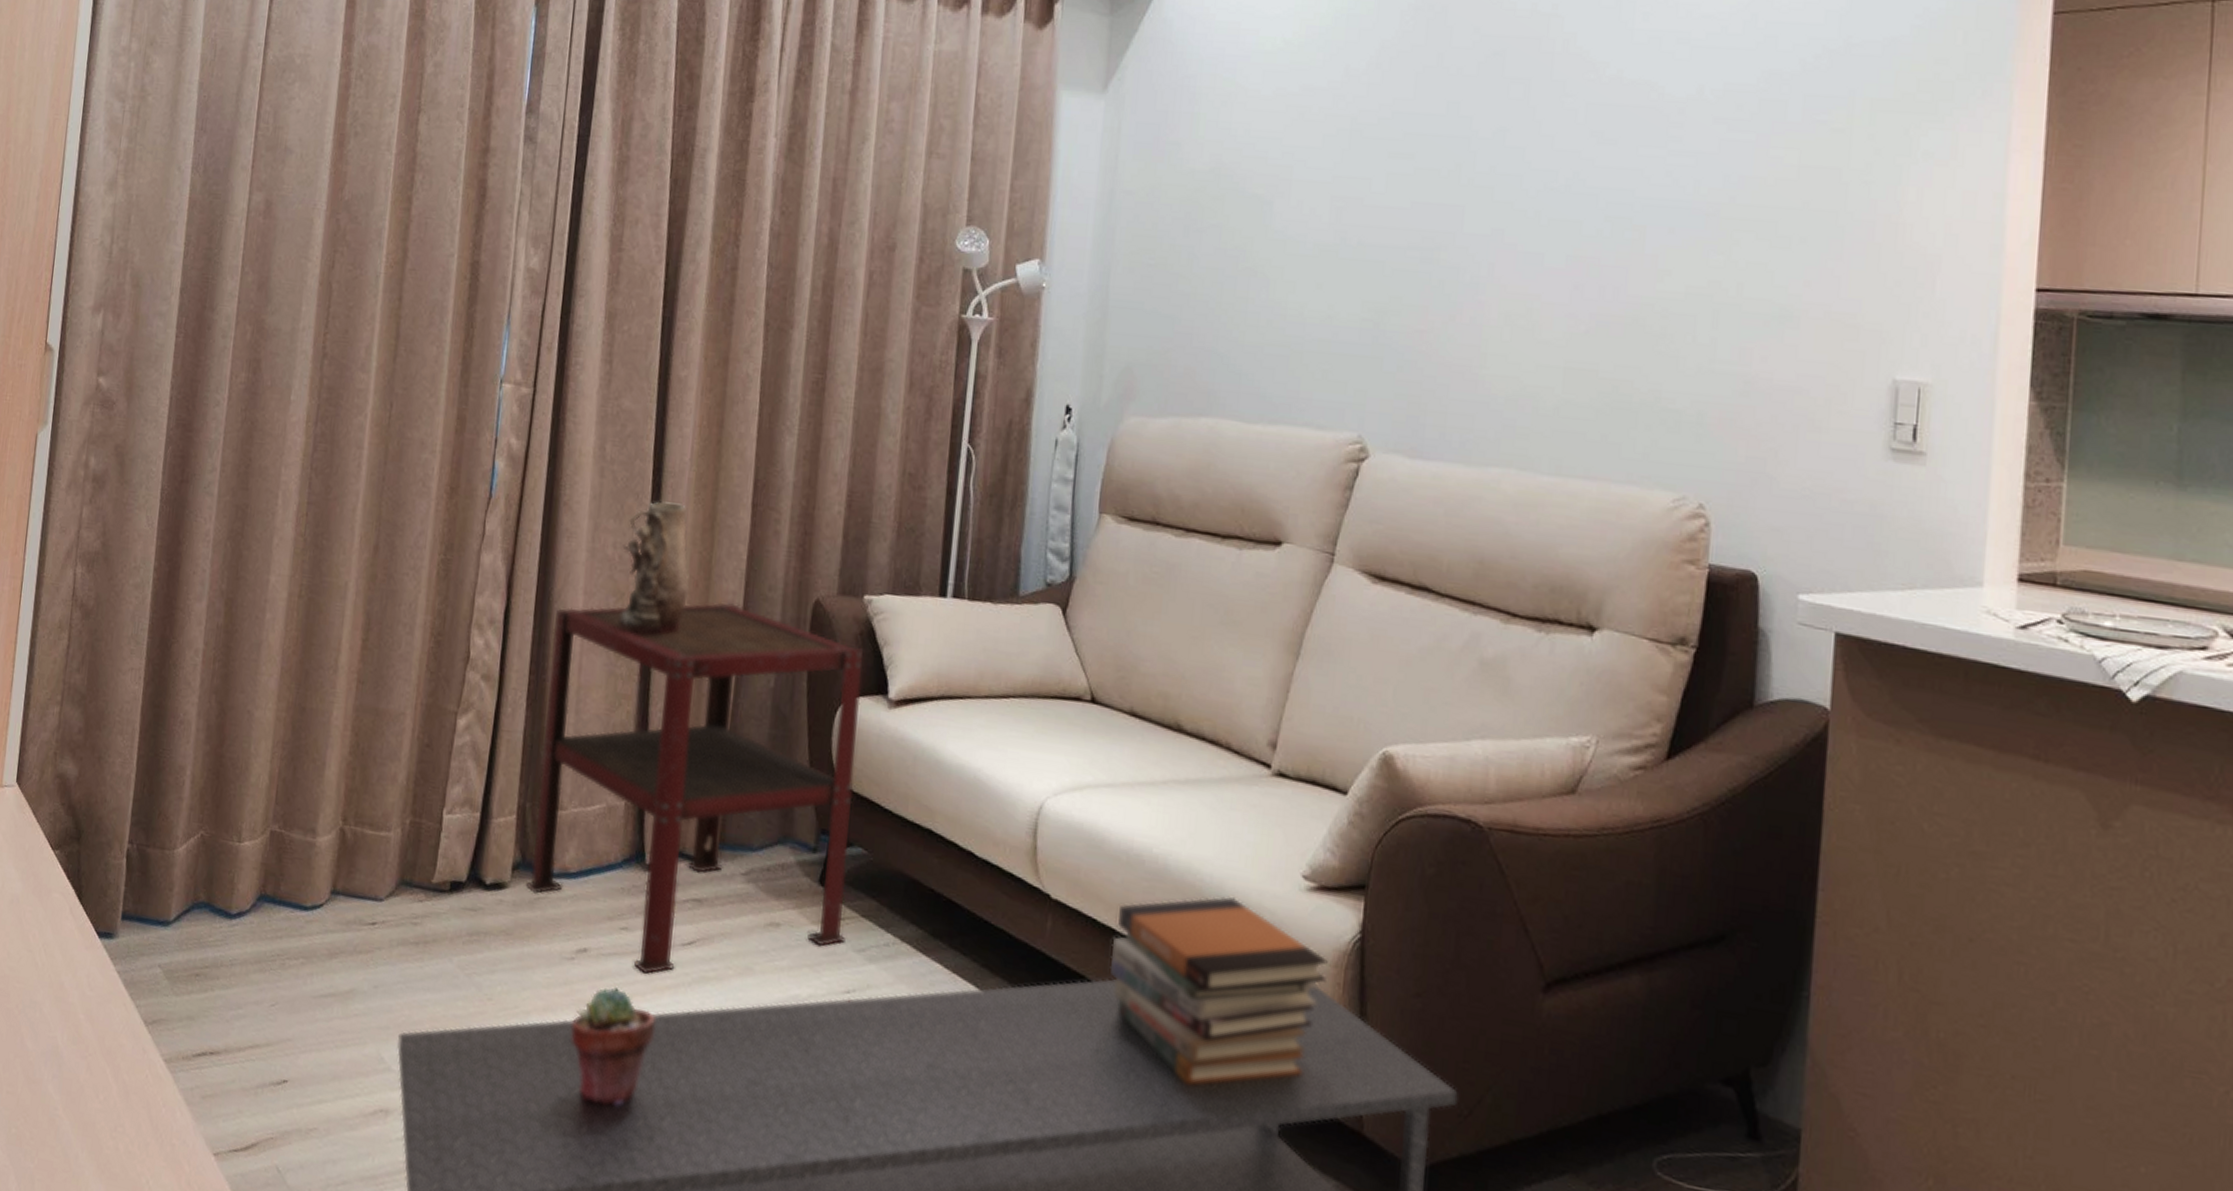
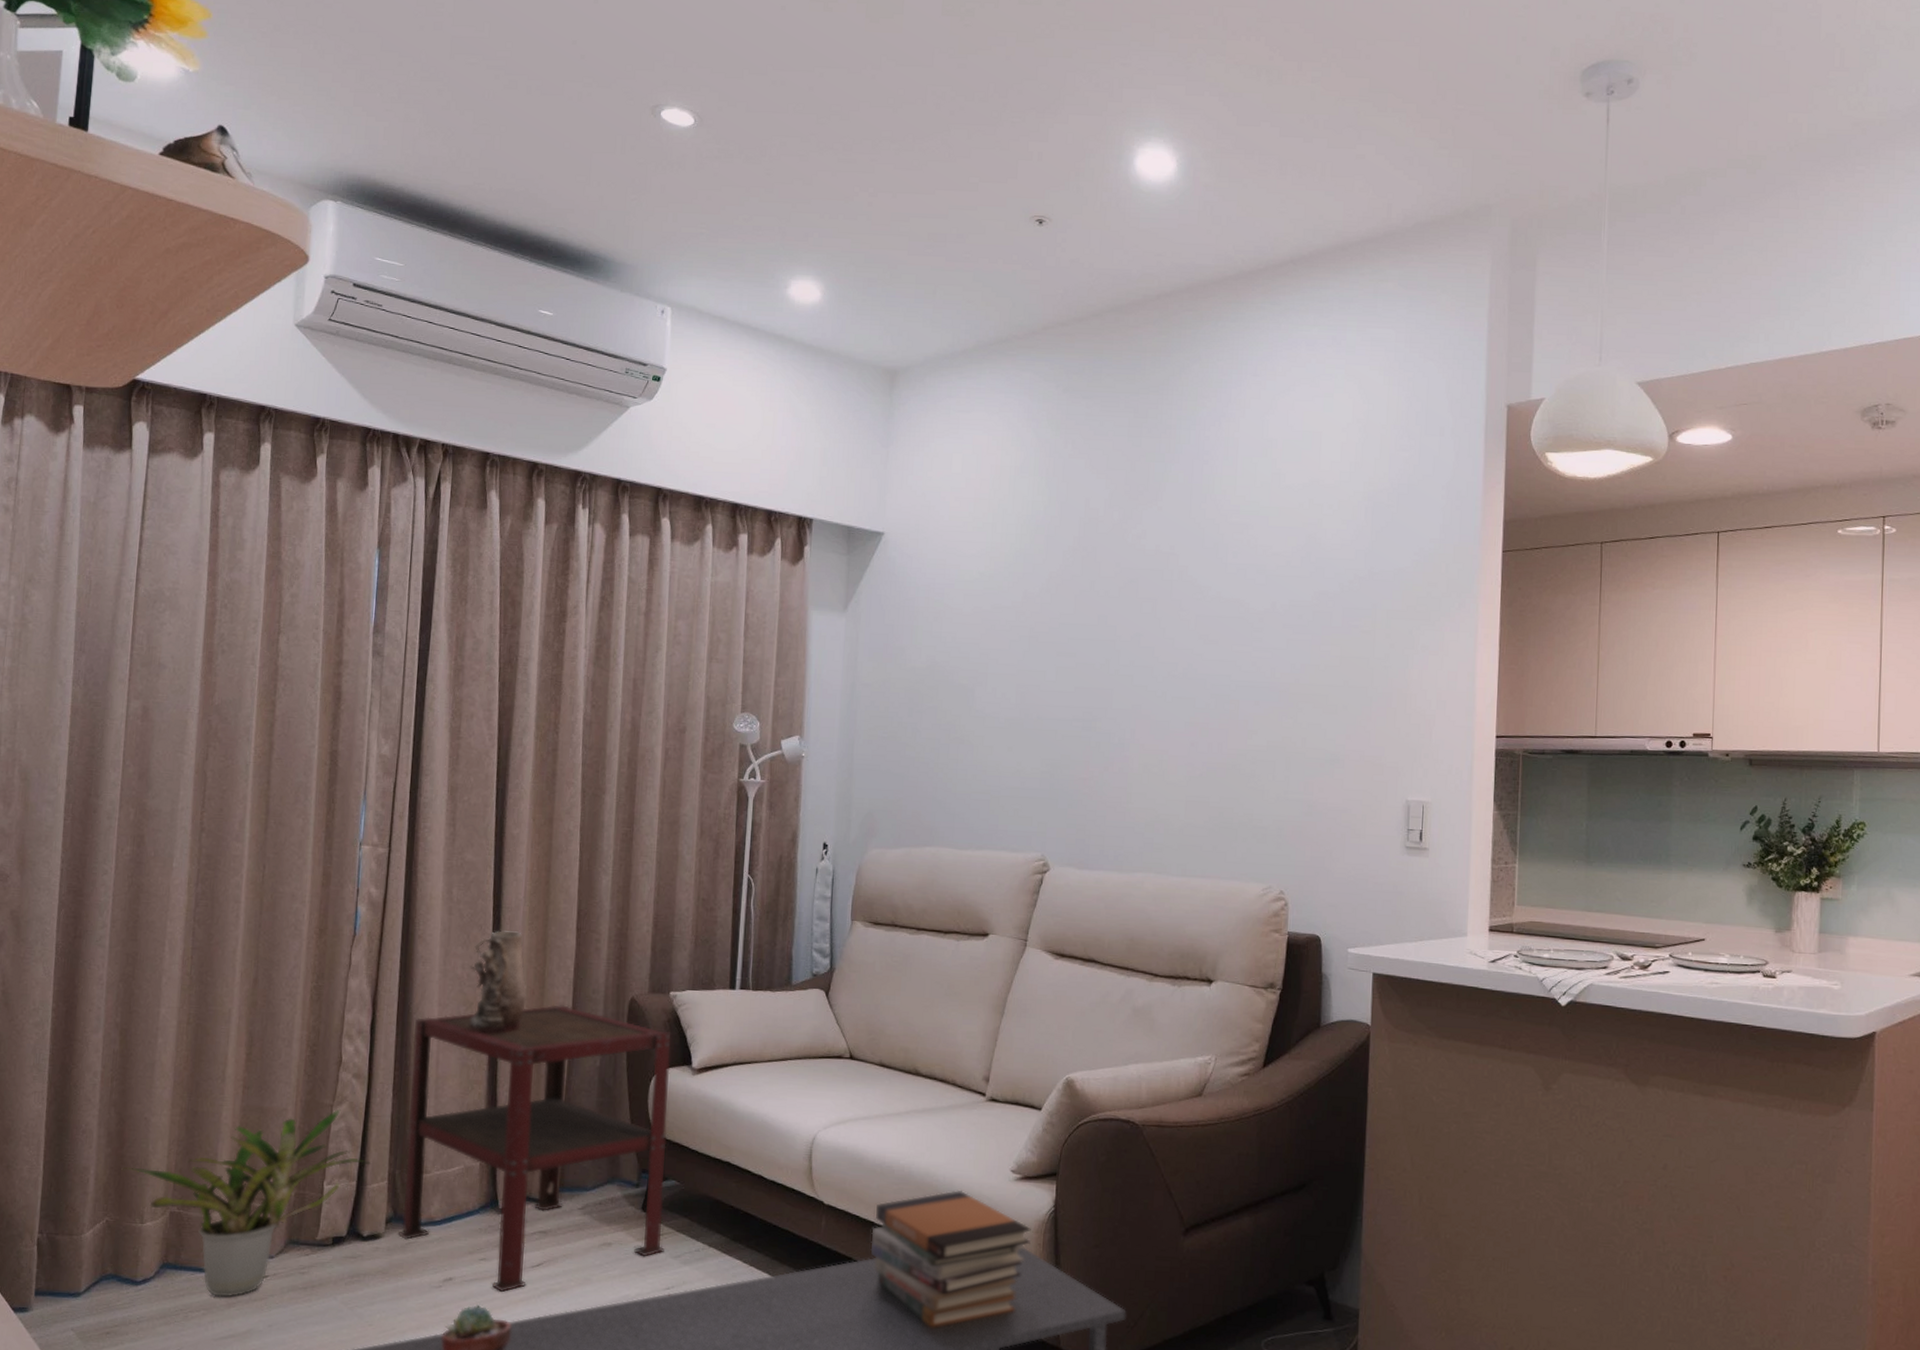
potted plant: none [220,717,498,946] -> present [121,1108,371,1298]

